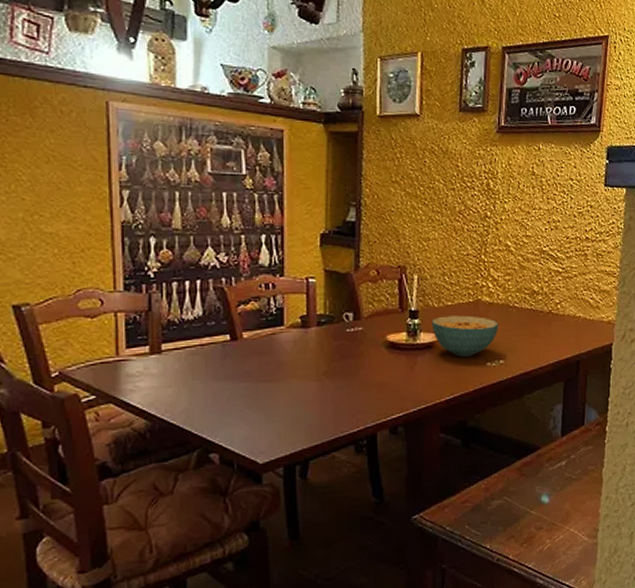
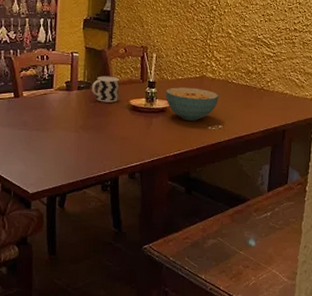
cup: none [335,306,372,340] -> present [91,76,120,103]

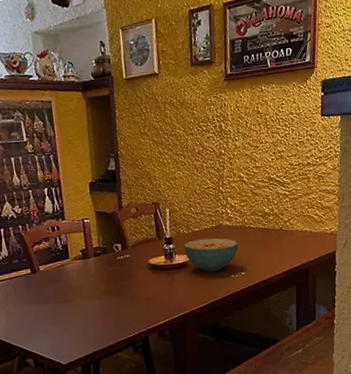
cup: present [91,76,120,103] -> none [107,238,137,266]

